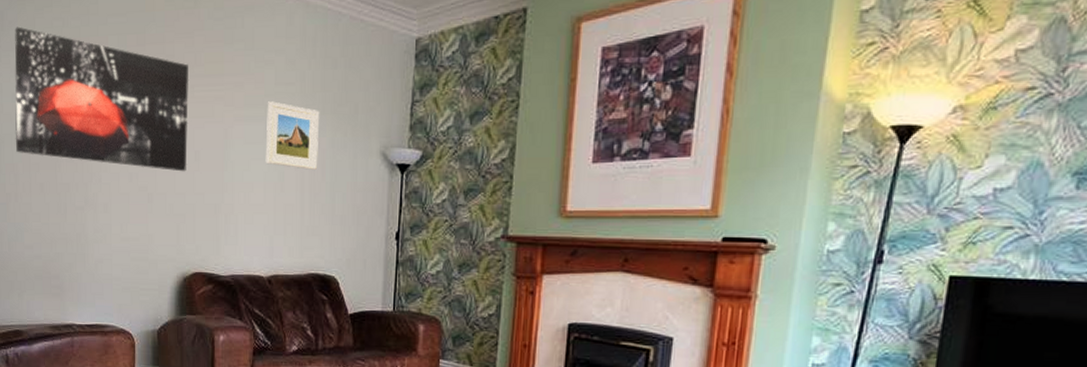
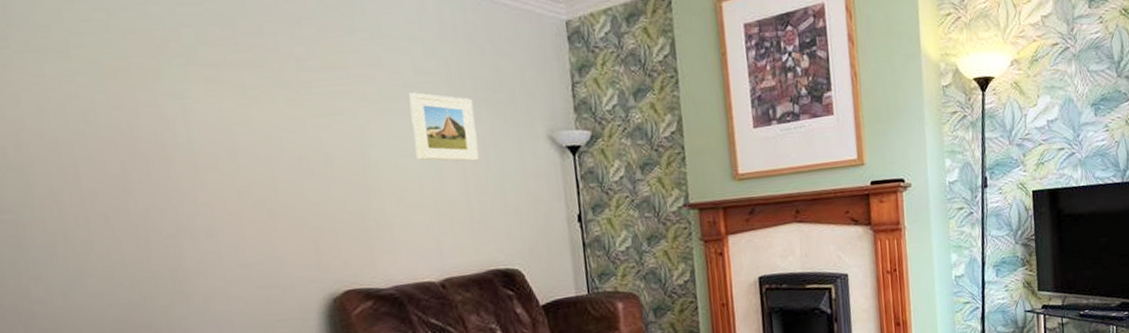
wall art: present [14,26,189,172] -> none [29,21,317,180]

